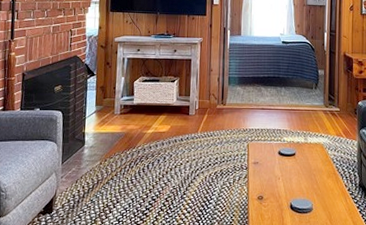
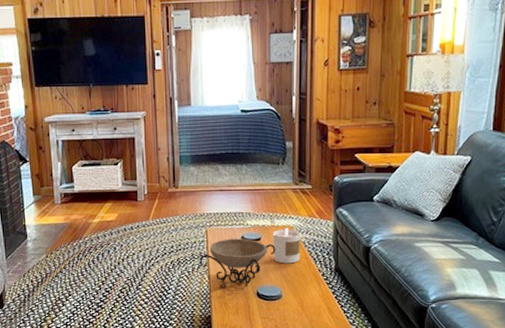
decorative bowl: none [240,153,308,200] -> present [199,238,276,288]
candle: none [306,145,330,178] -> present [273,228,301,264]

